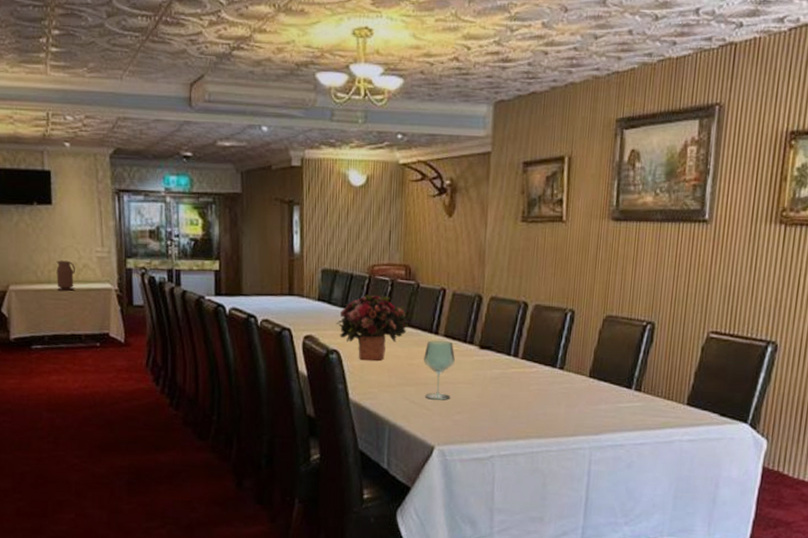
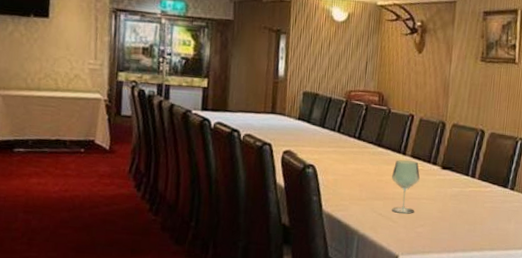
water jug: present [56,260,76,292] -> none [46,70,67,99]
bouquet: present [335,294,409,362] -> none [313,116,380,177]

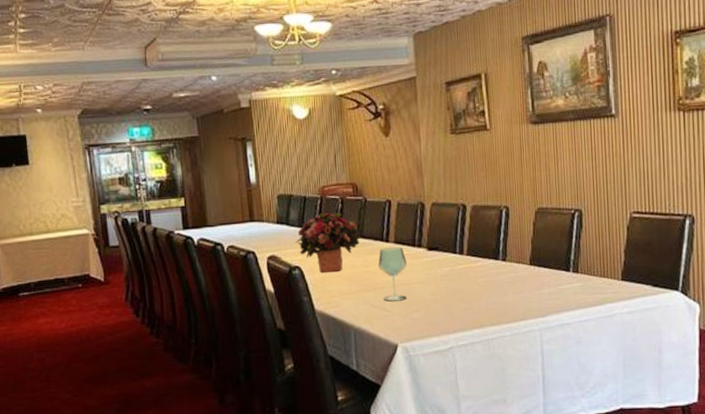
bouquet: none [313,116,380,177] -> present [295,212,362,273]

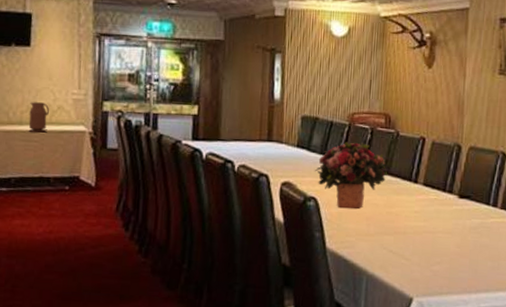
water jug: none [36,213,55,241] -> present [29,102,50,134]
wine glass: present [378,247,407,302] -> none [403,189,434,250]

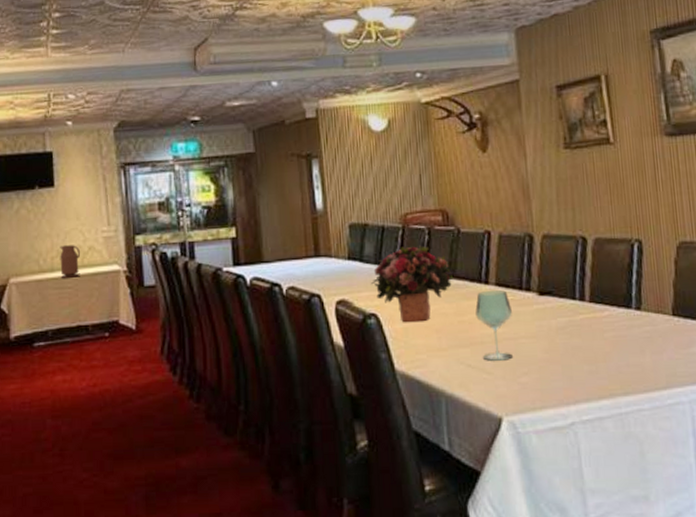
wine glass: none [403,189,434,250] -> present [475,290,512,361]

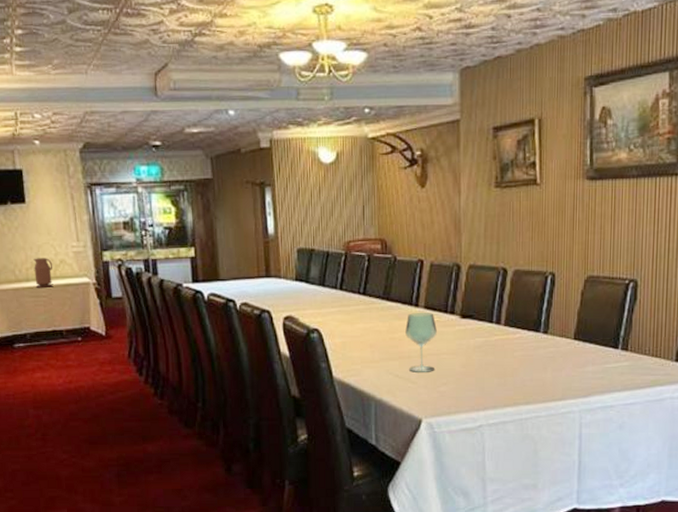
bouquet: present [370,245,454,323] -> none [314,271,388,338]

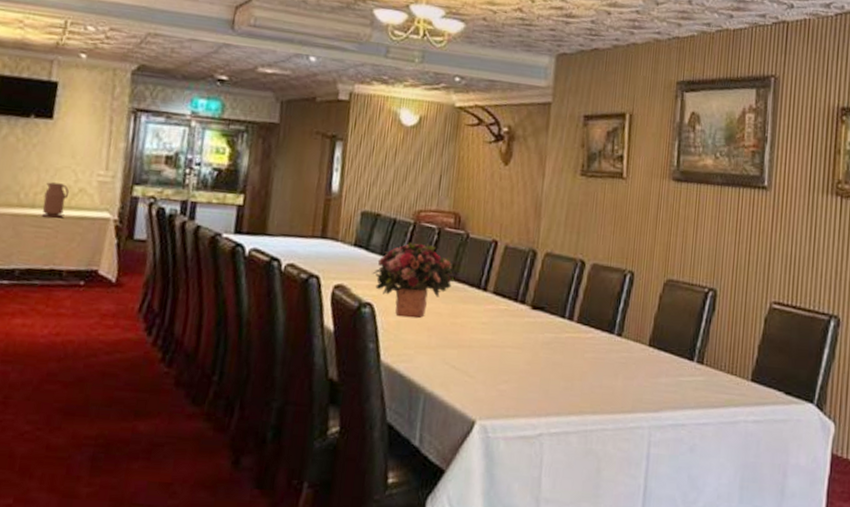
bouquet: none [314,271,388,338] -> present [372,242,455,319]
wine glass: present [405,313,437,372] -> none [468,297,504,367]

